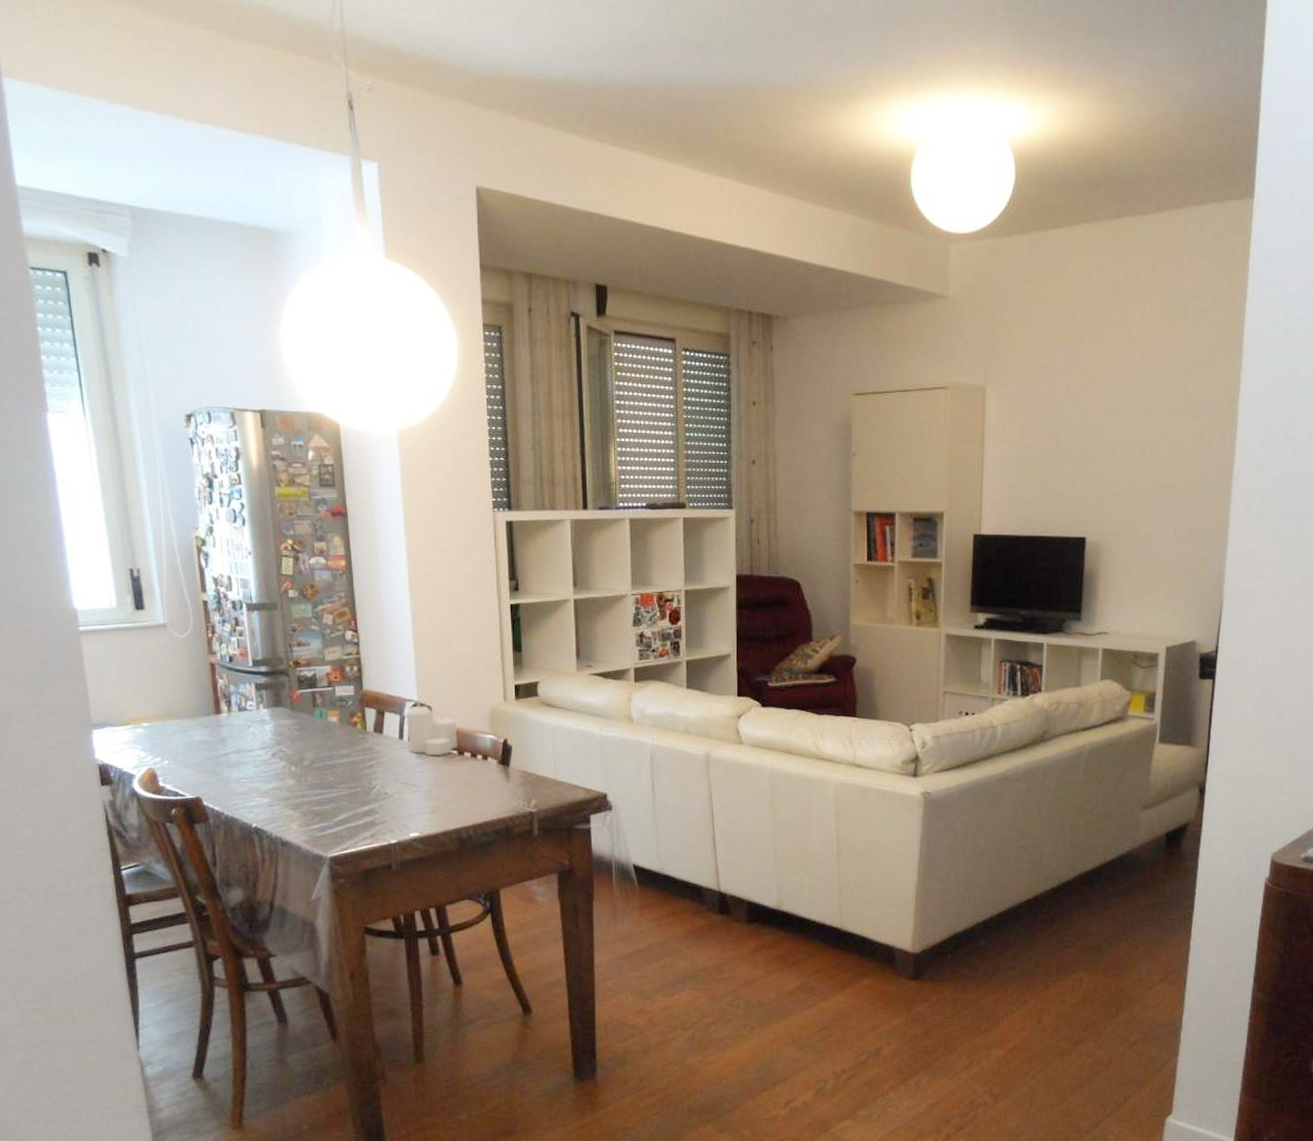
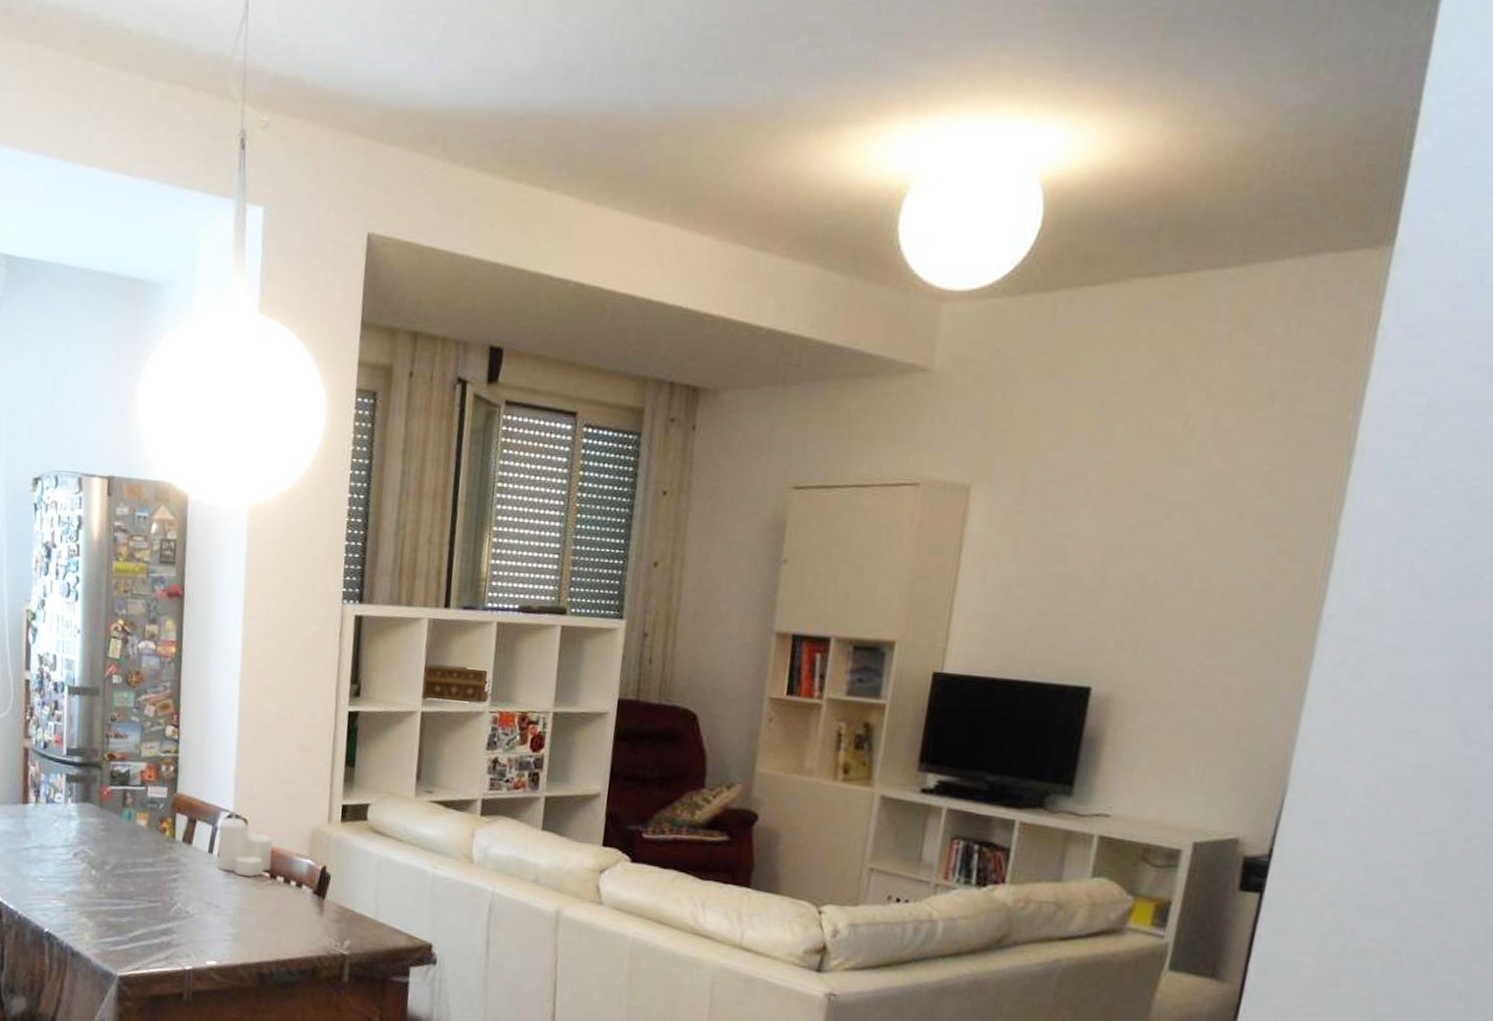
decorative box: none [572,557,629,588] -> present [423,664,490,703]

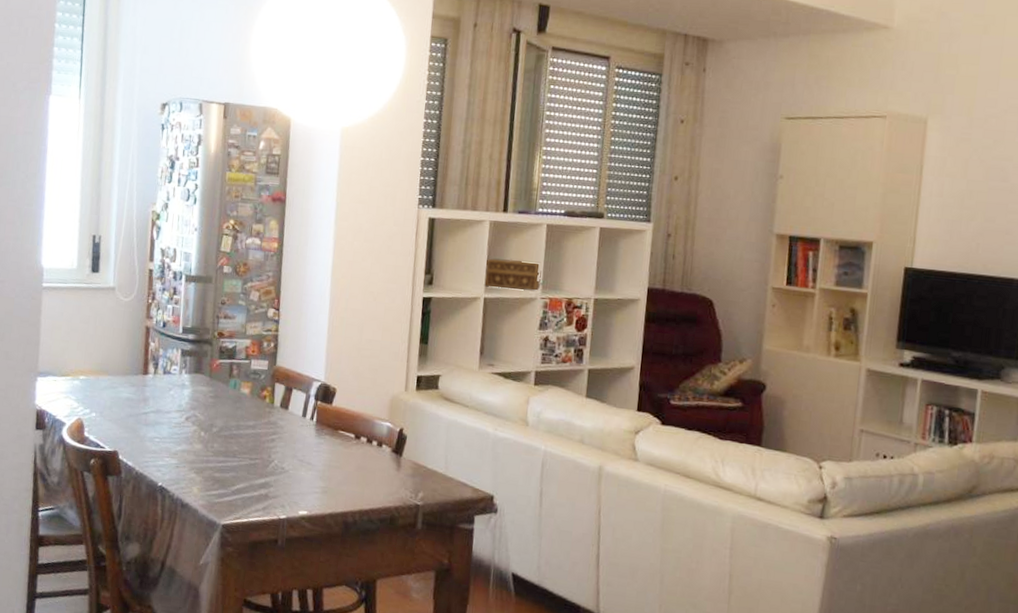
candle: present [217,811,274,877] -> none [309,381,358,437]

